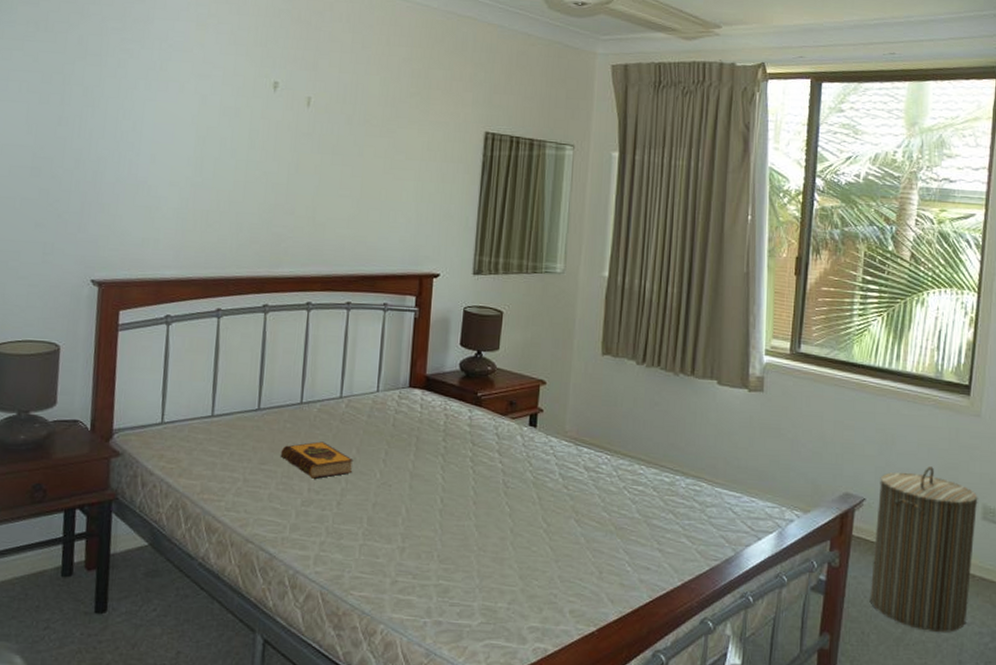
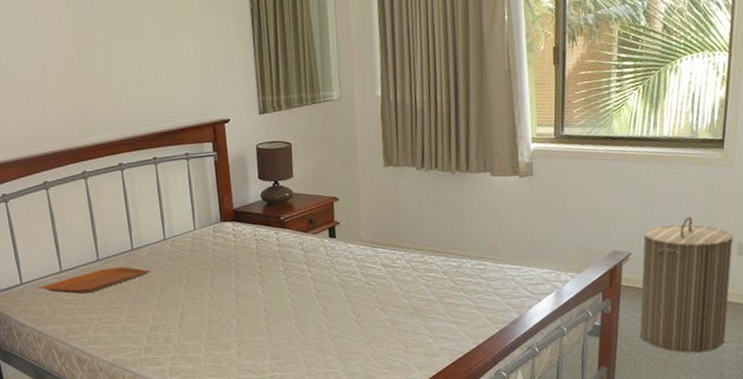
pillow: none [178,420,318,448] -> present [36,266,151,294]
hardback book: present [280,441,354,479] -> none [124,278,187,309]

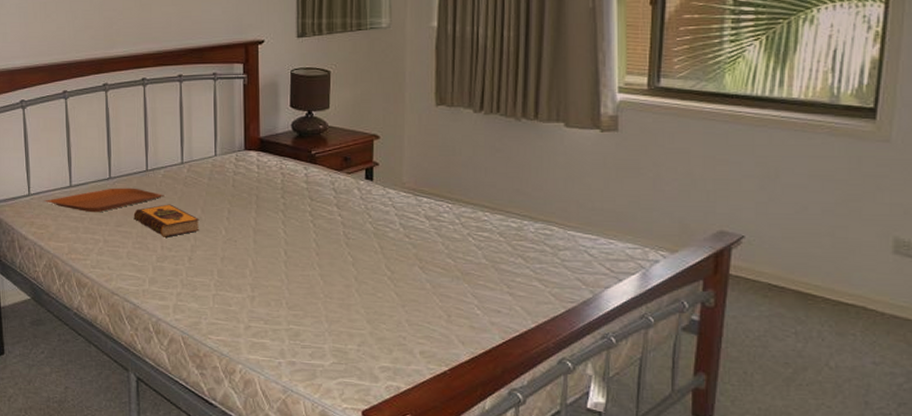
hardback book: none [124,278,187,309] -> present [133,204,200,237]
laundry hamper: present [639,217,733,353] -> none [752,199,888,373]

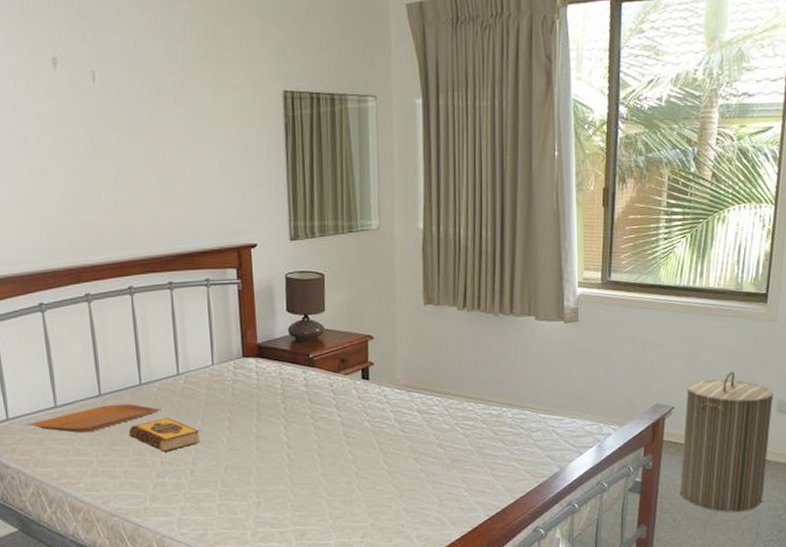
laundry hamper: none [752,199,888,373] -> present [680,371,774,512]

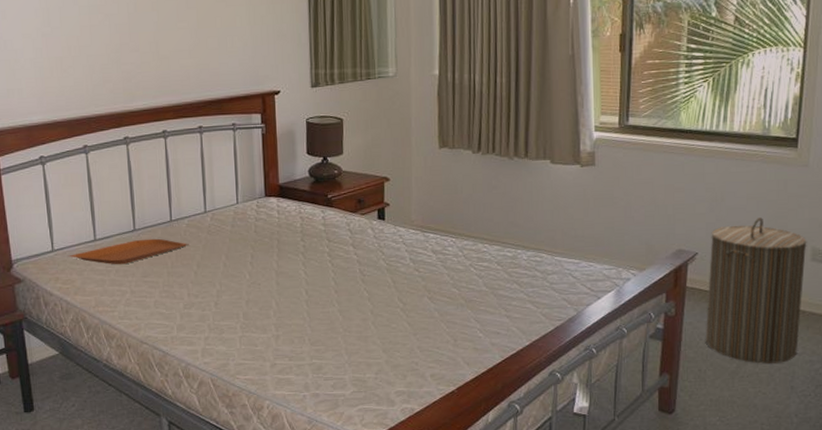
hardback book: present [128,417,201,452] -> none [159,252,225,285]

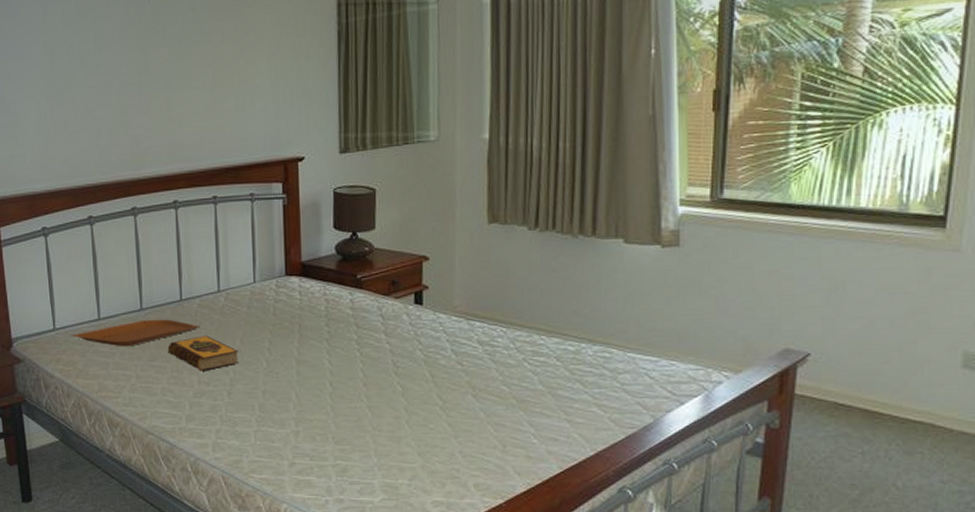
hardback book: none [159,252,225,285] -> present [167,335,239,371]
laundry hamper: present [705,218,807,364] -> none [818,313,957,492]

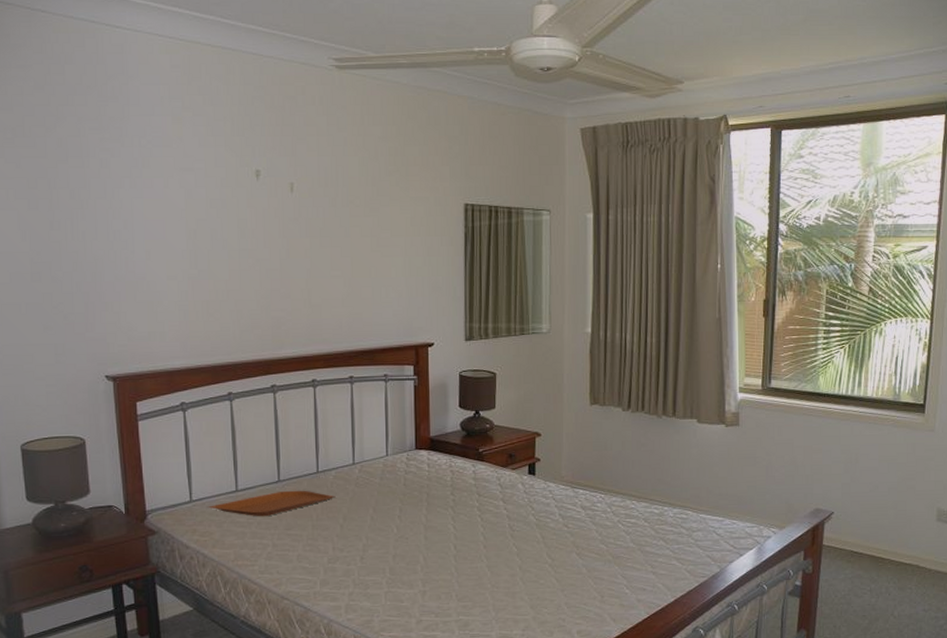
hardback book: present [167,335,239,371] -> none [304,505,372,538]

